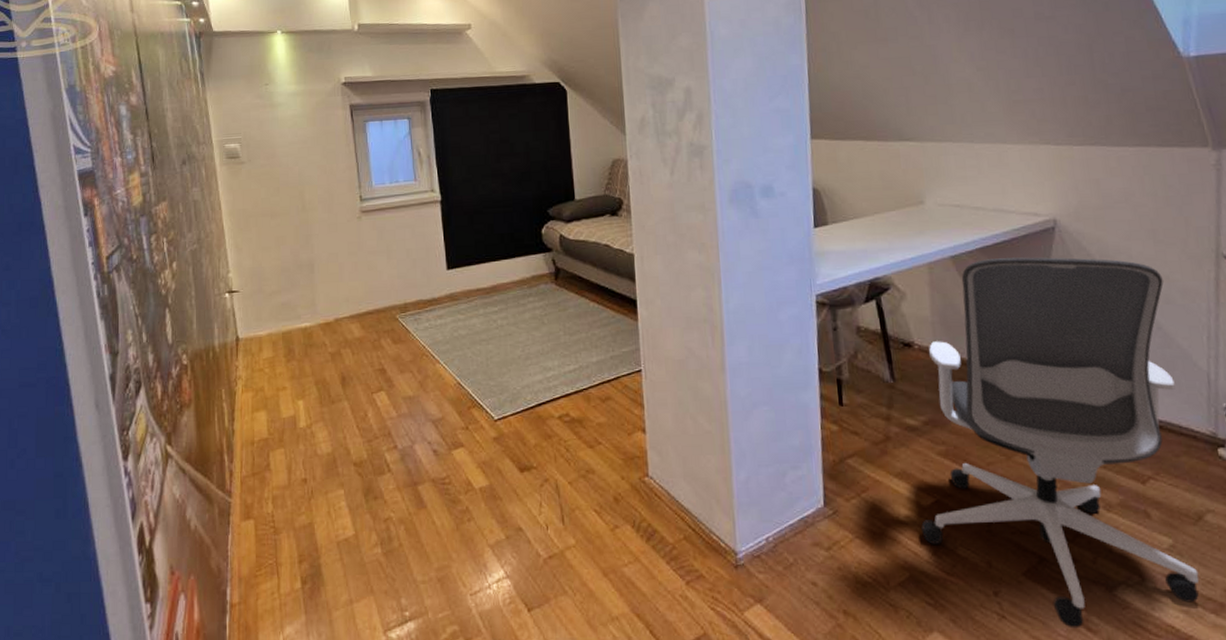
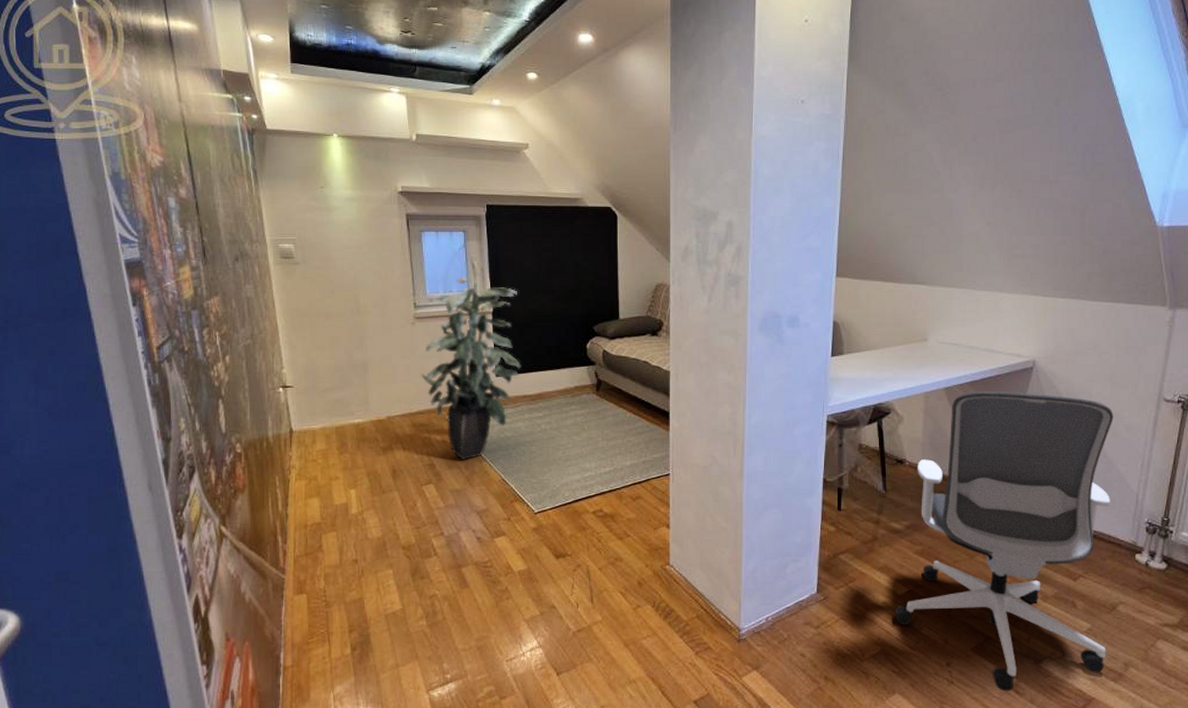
indoor plant: none [369,165,473,363] -> present [421,277,521,460]

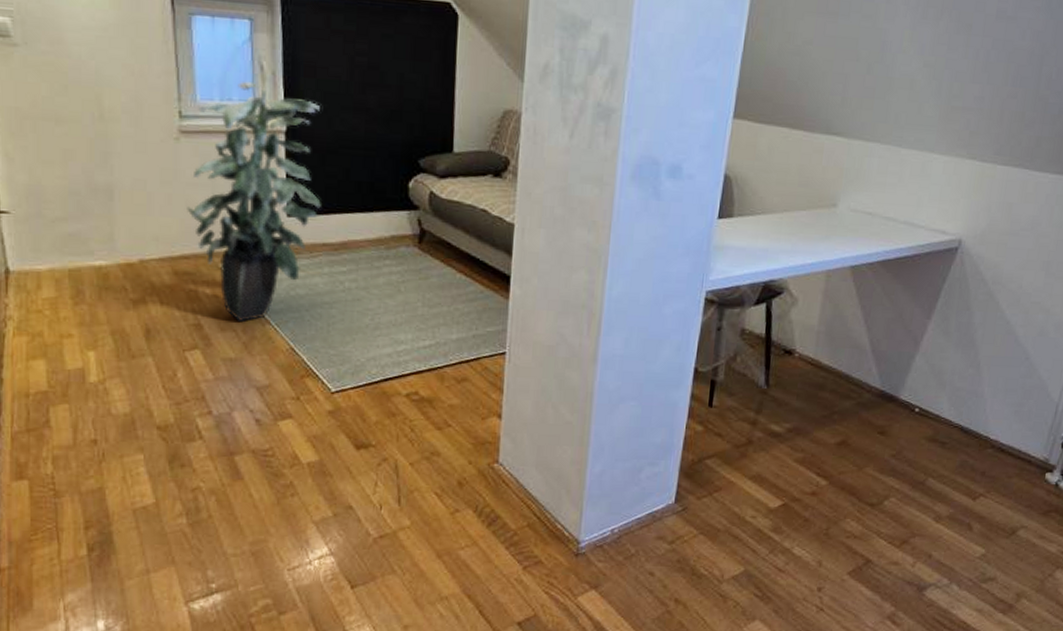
office chair: present [895,392,1114,692] -> none [764,273,1044,621]

